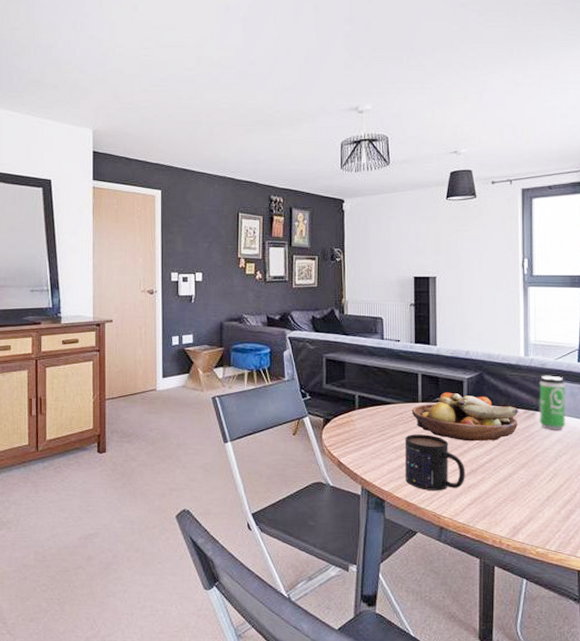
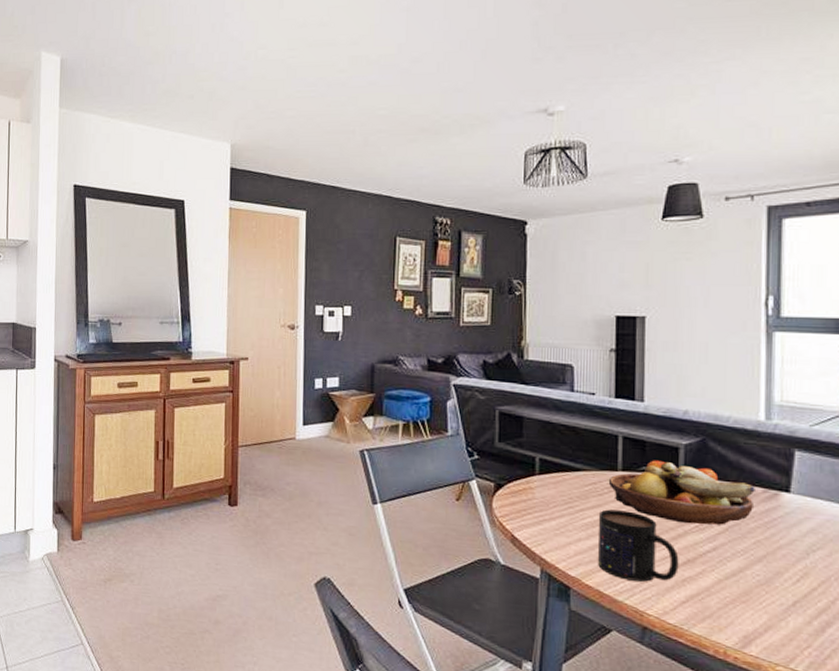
beverage can: present [539,375,566,430] -> none [784,445,825,518]

